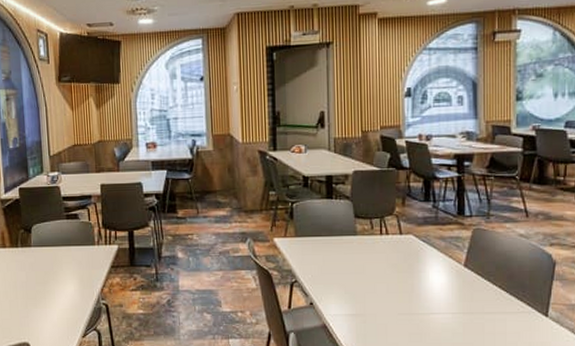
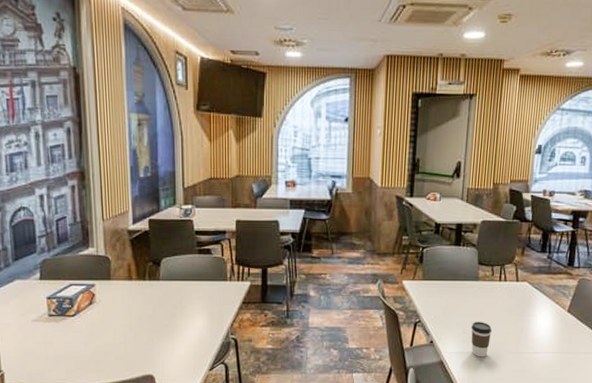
coffee cup: none [353,280,379,320] -> present [471,322,492,357]

